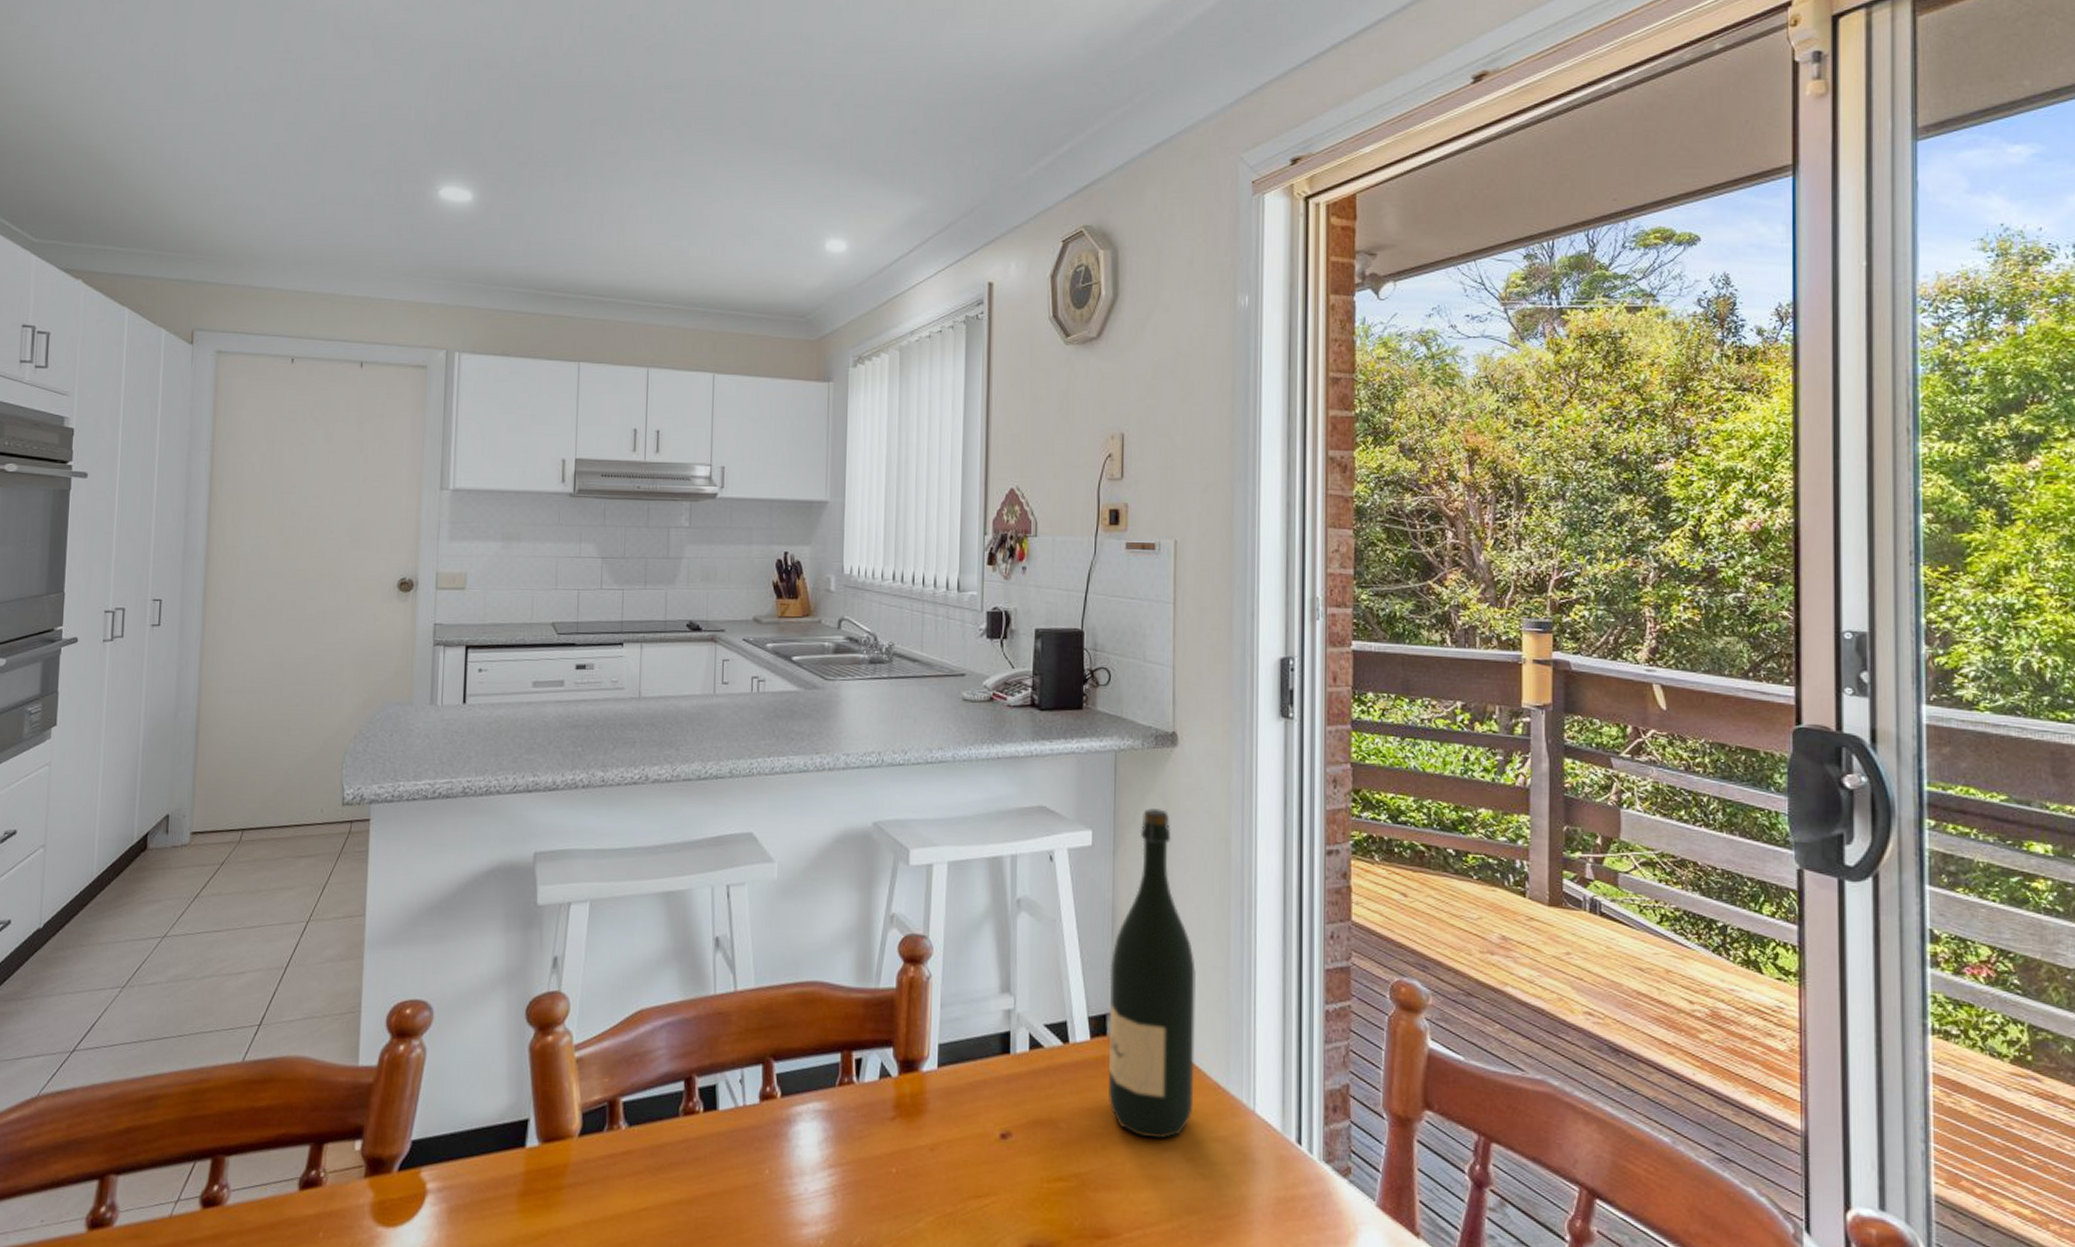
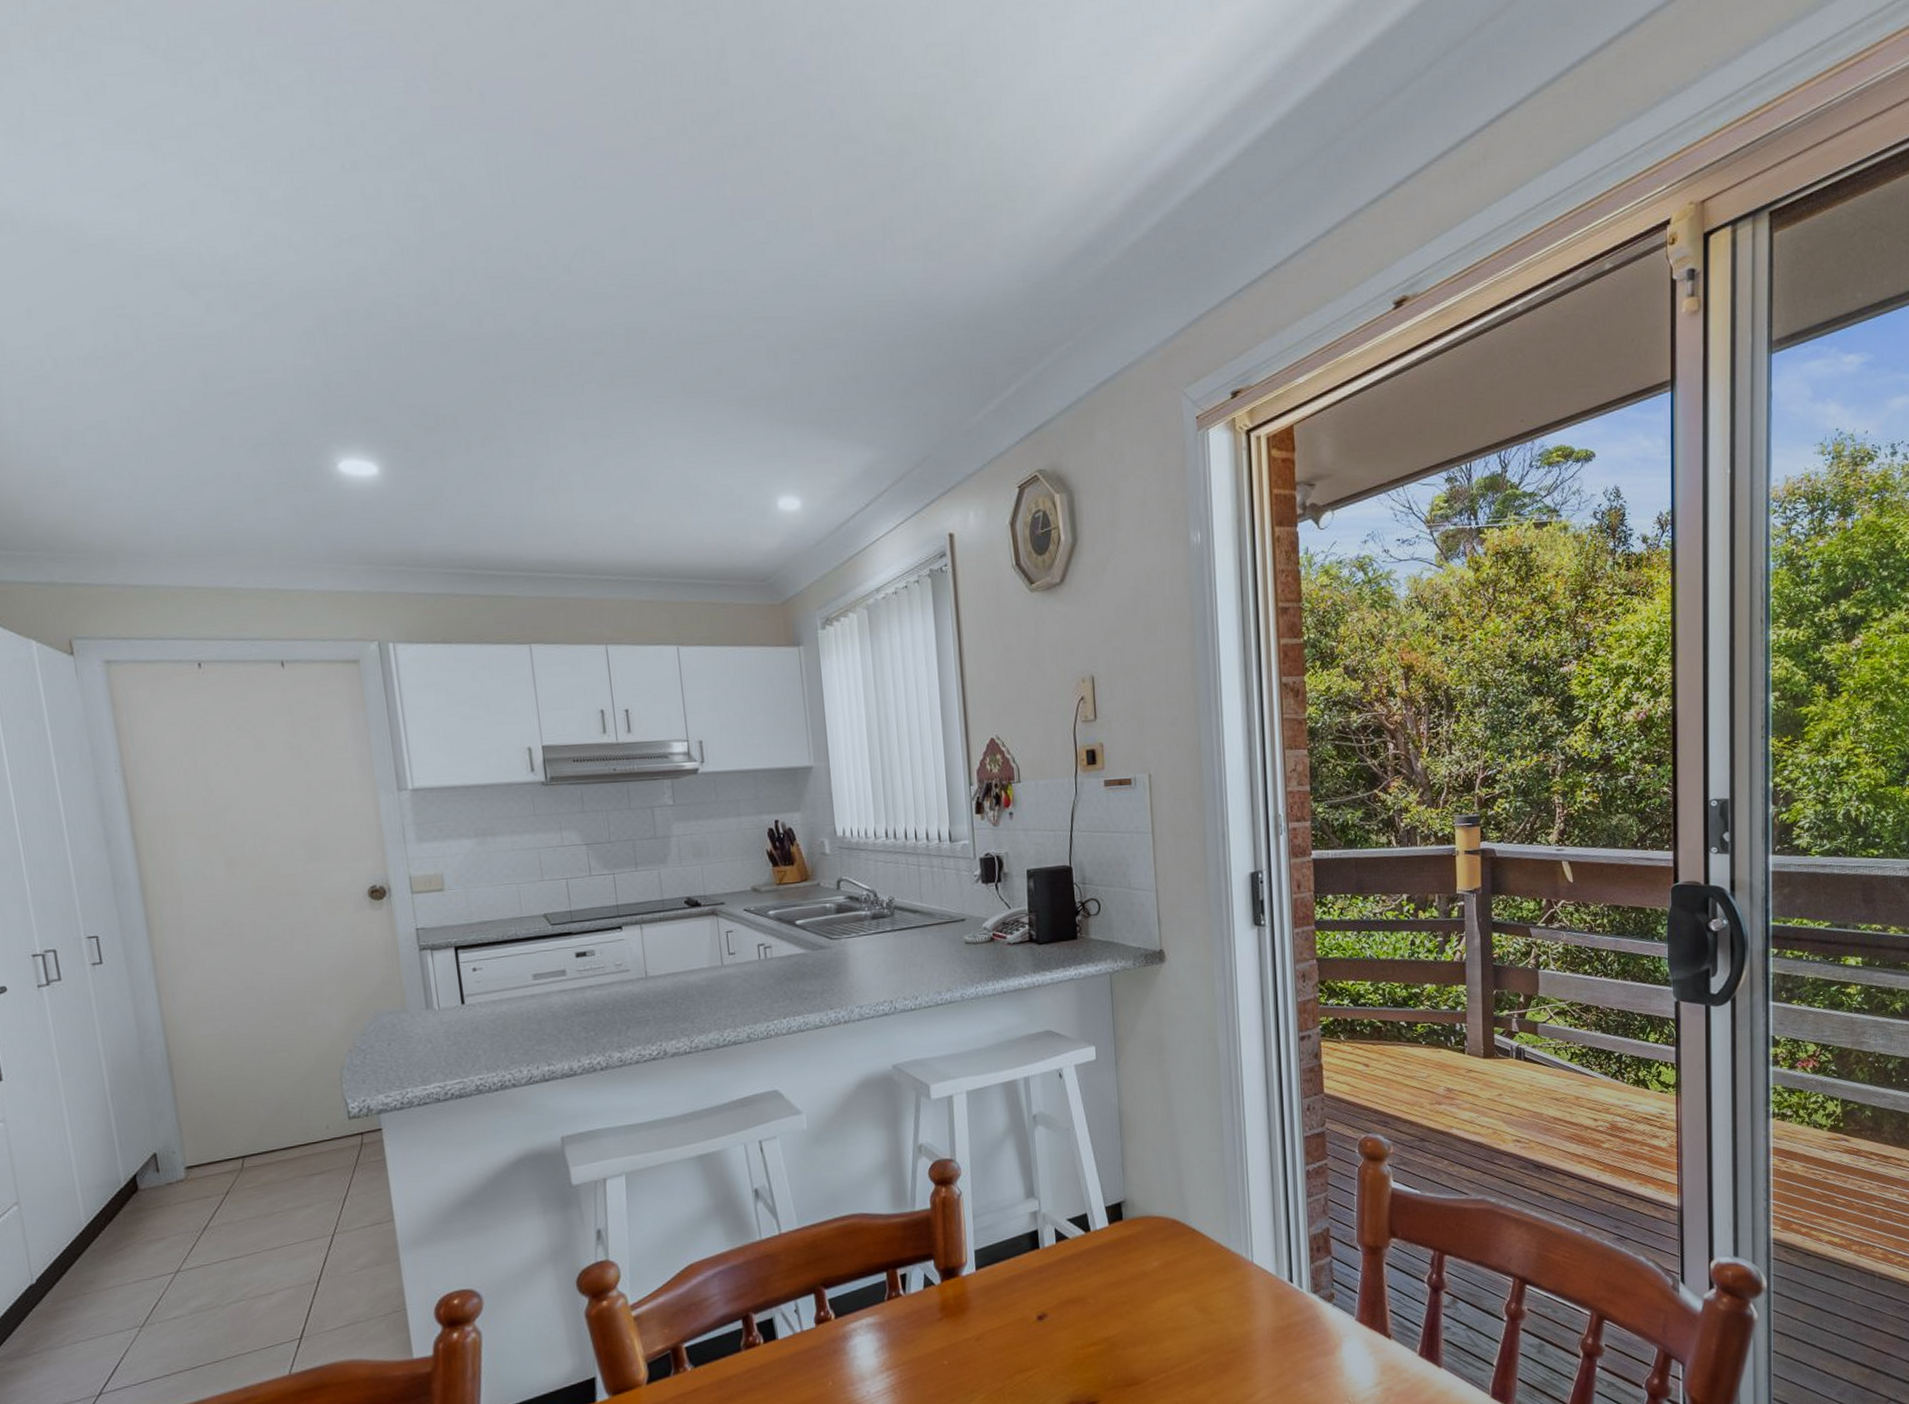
wine bottle: present [1107,807,1196,1139] -> none [1120,1019,1201,1298]

